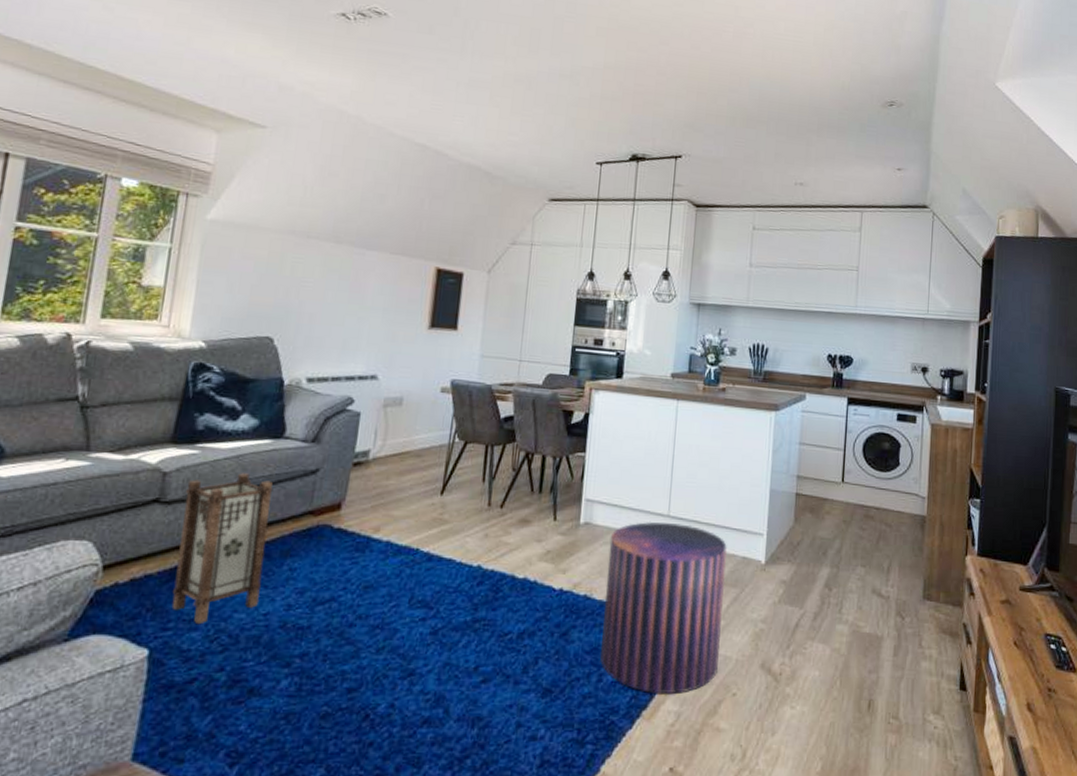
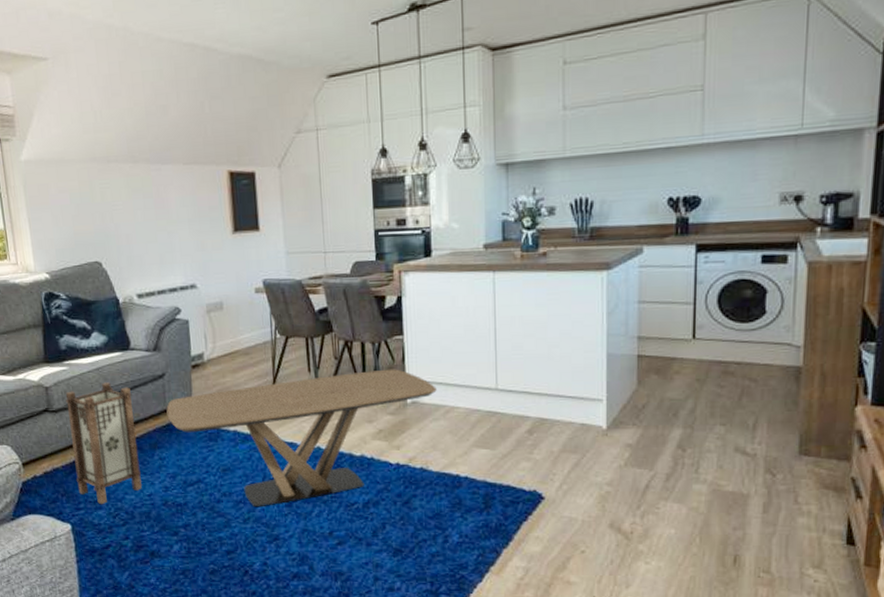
coffee table: none [310,486,611,635] -> present [166,369,437,507]
stool: present [600,521,727,693] -> none [439,395,564,552]

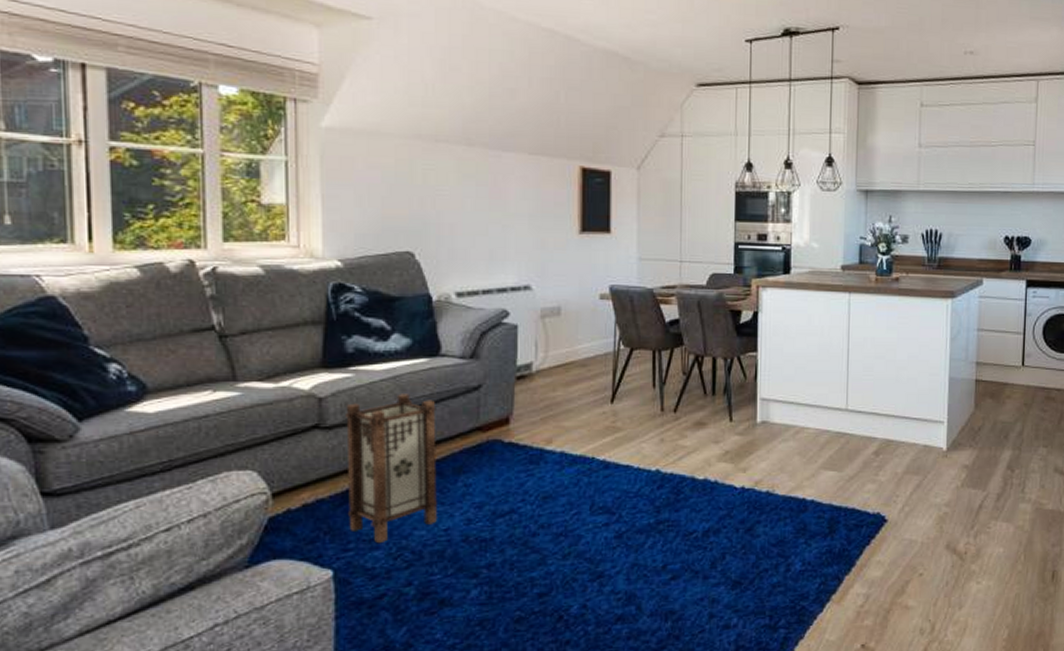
coffee table: present [166,369,437,507] -> none [479,387,788,540]

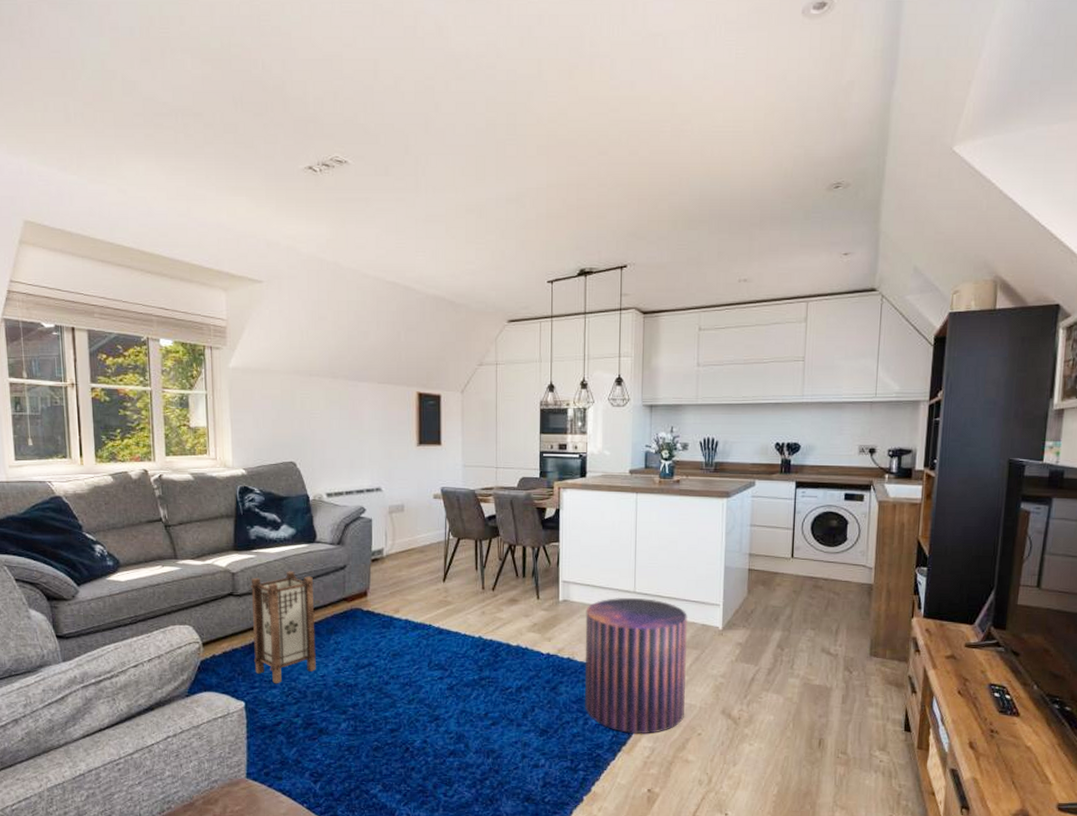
stool: none [787,416,908,578] -> present [585,597,688,733]

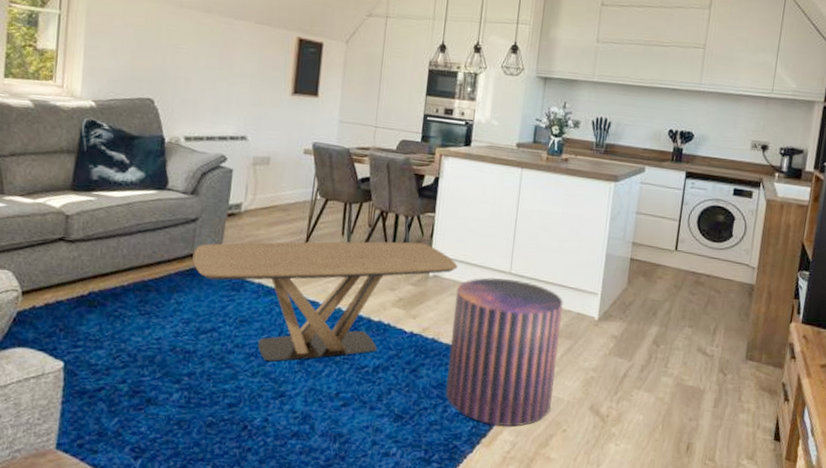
lantern: present [251,571,317,684] -> none [79,218,160,344]
coffee table: none [345,571,585,690] -> present [192,241,458,362]

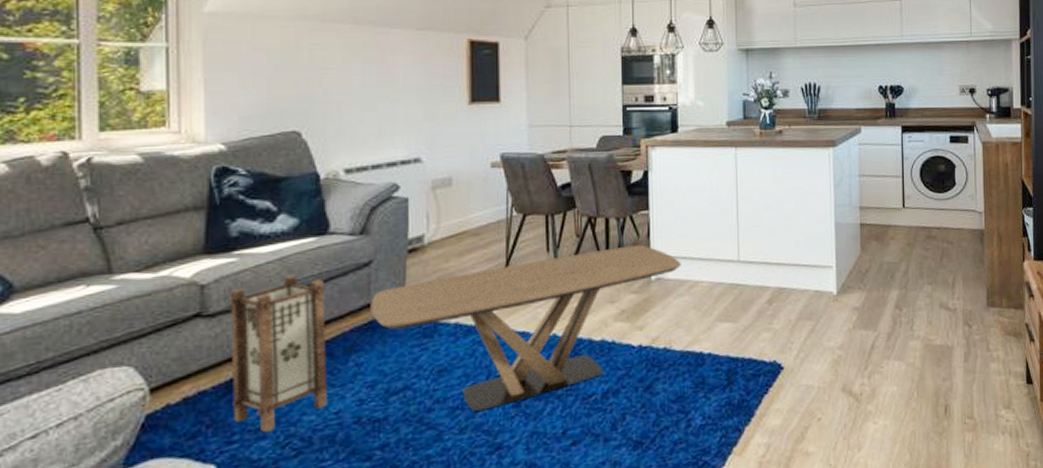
lantern: none [79,218,160,344] -> present [229,275,329,433]
stool: present [445,277,563,427] -> none [683,267,801,430]

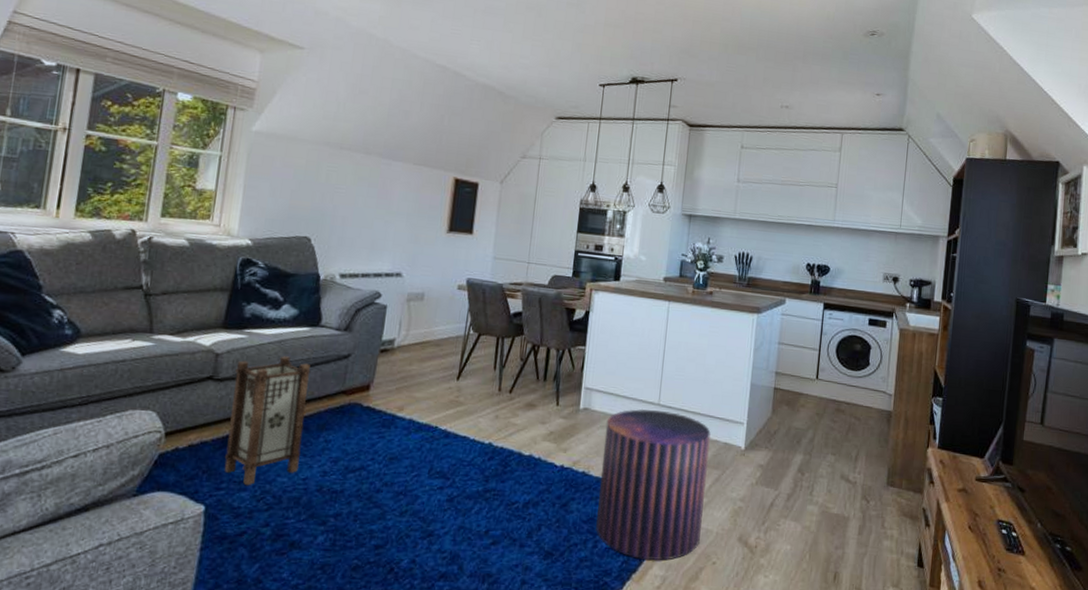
coffee table: present [370,245,681,413] -> none [343,375,608,500]
stool: none [683,267,801,430] -> present [596,408,711,560]

